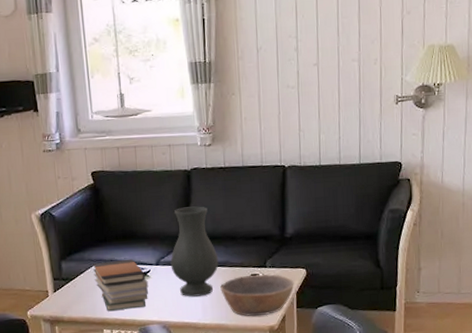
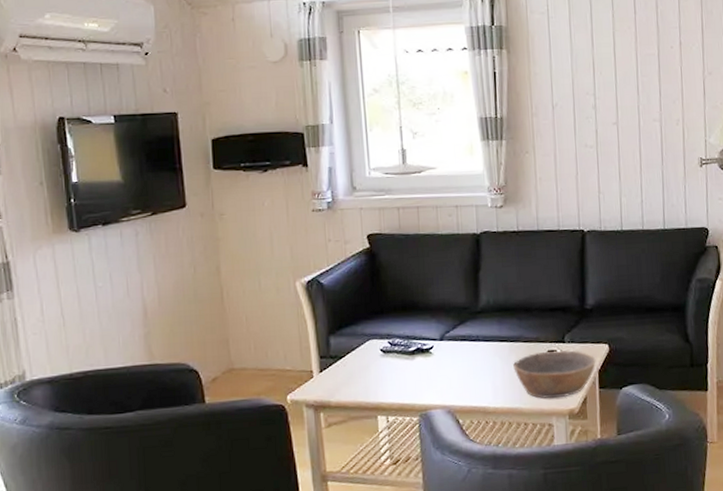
book stack: present [93,259,149,312] -> none [367,333,432,395]
vase: present [170,206,219,297] -> none [456,274,512,377]

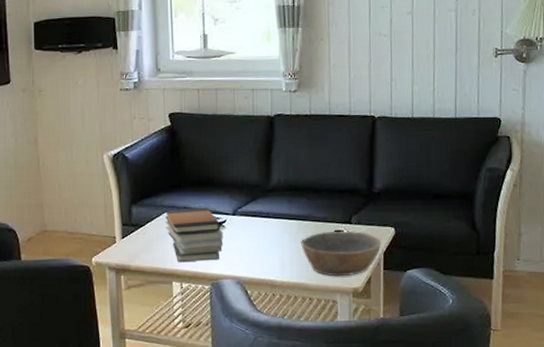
book stack: none [367,333,432,395] -> present [165,207,224,263]

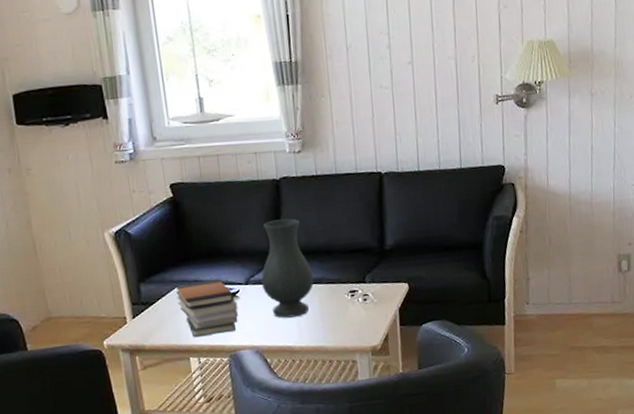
vase: none [248,154,300,251] -> present [261,218,314,318]
bowl: present [301,231,382,277] -> none [317,289,397,337]

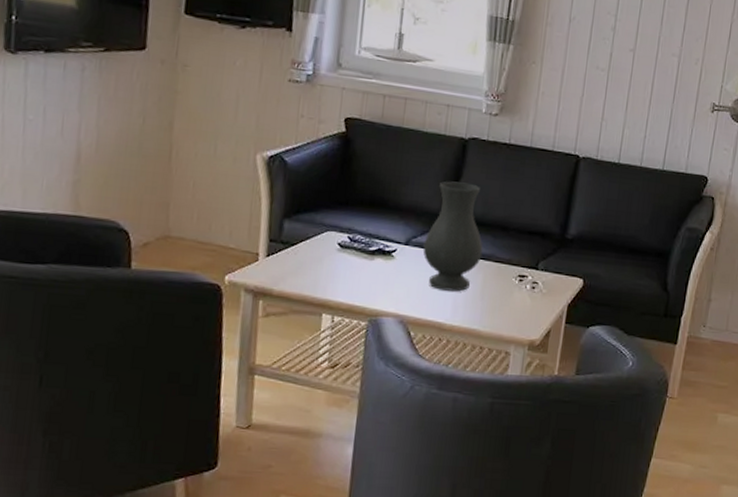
book stack: present [175,278,239,338] -> none [322,229,391,294]

